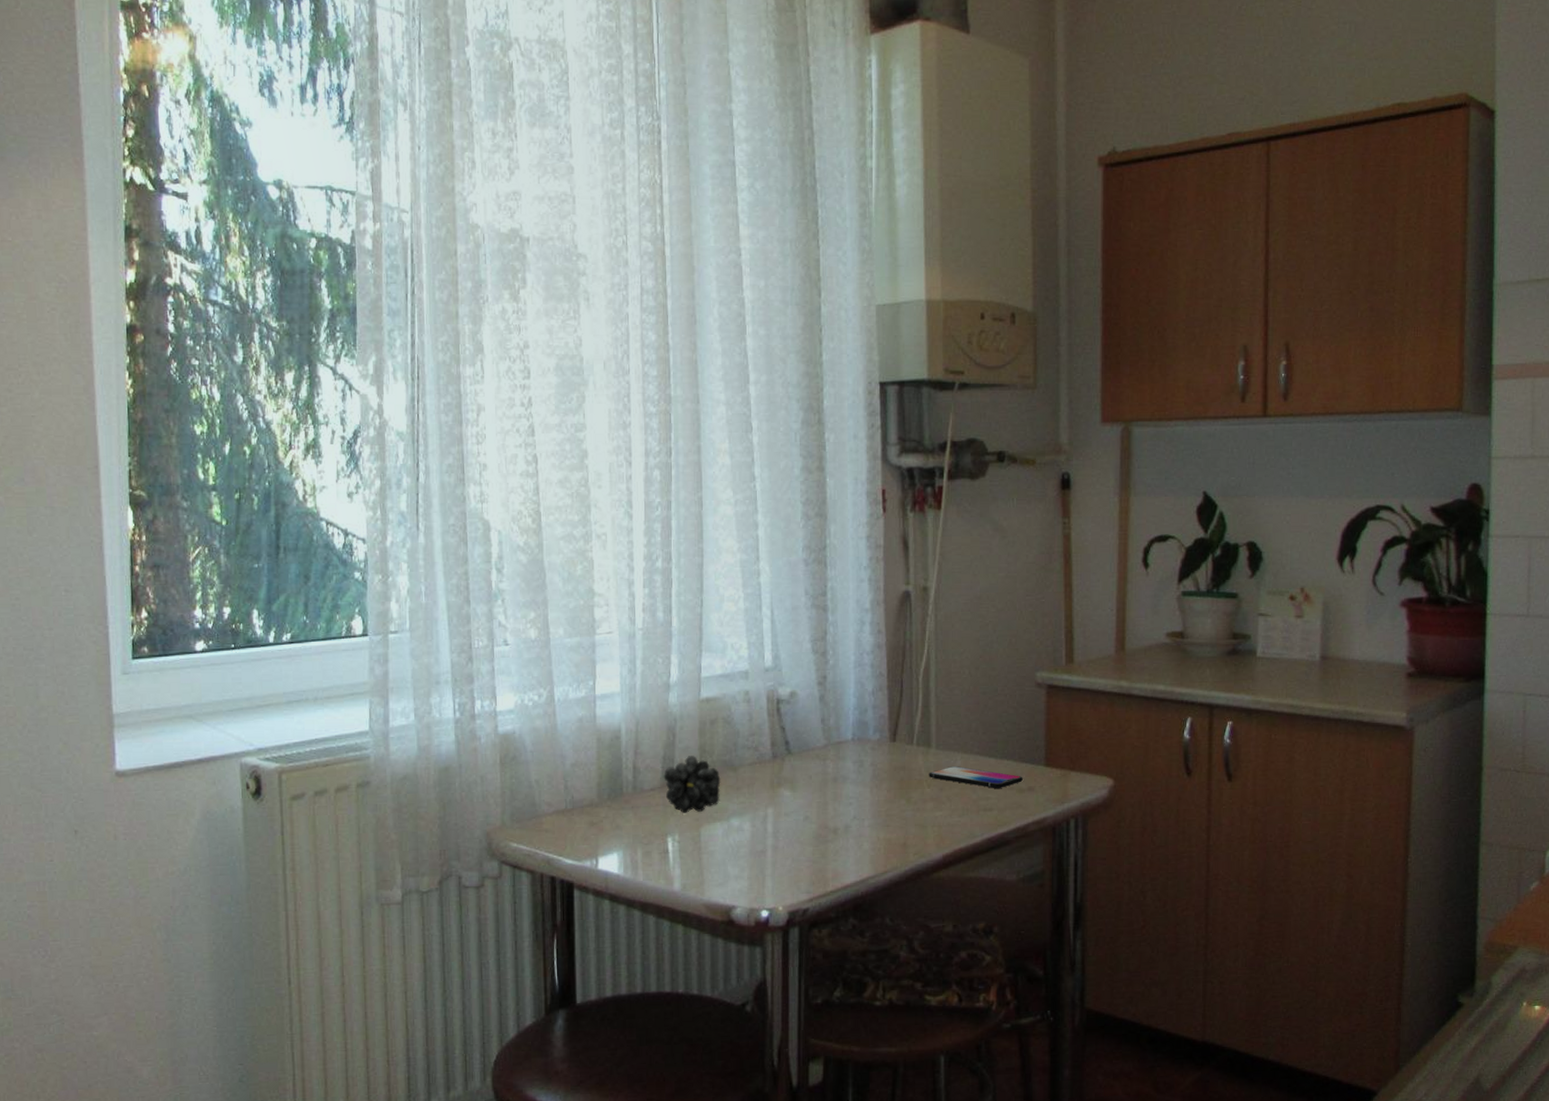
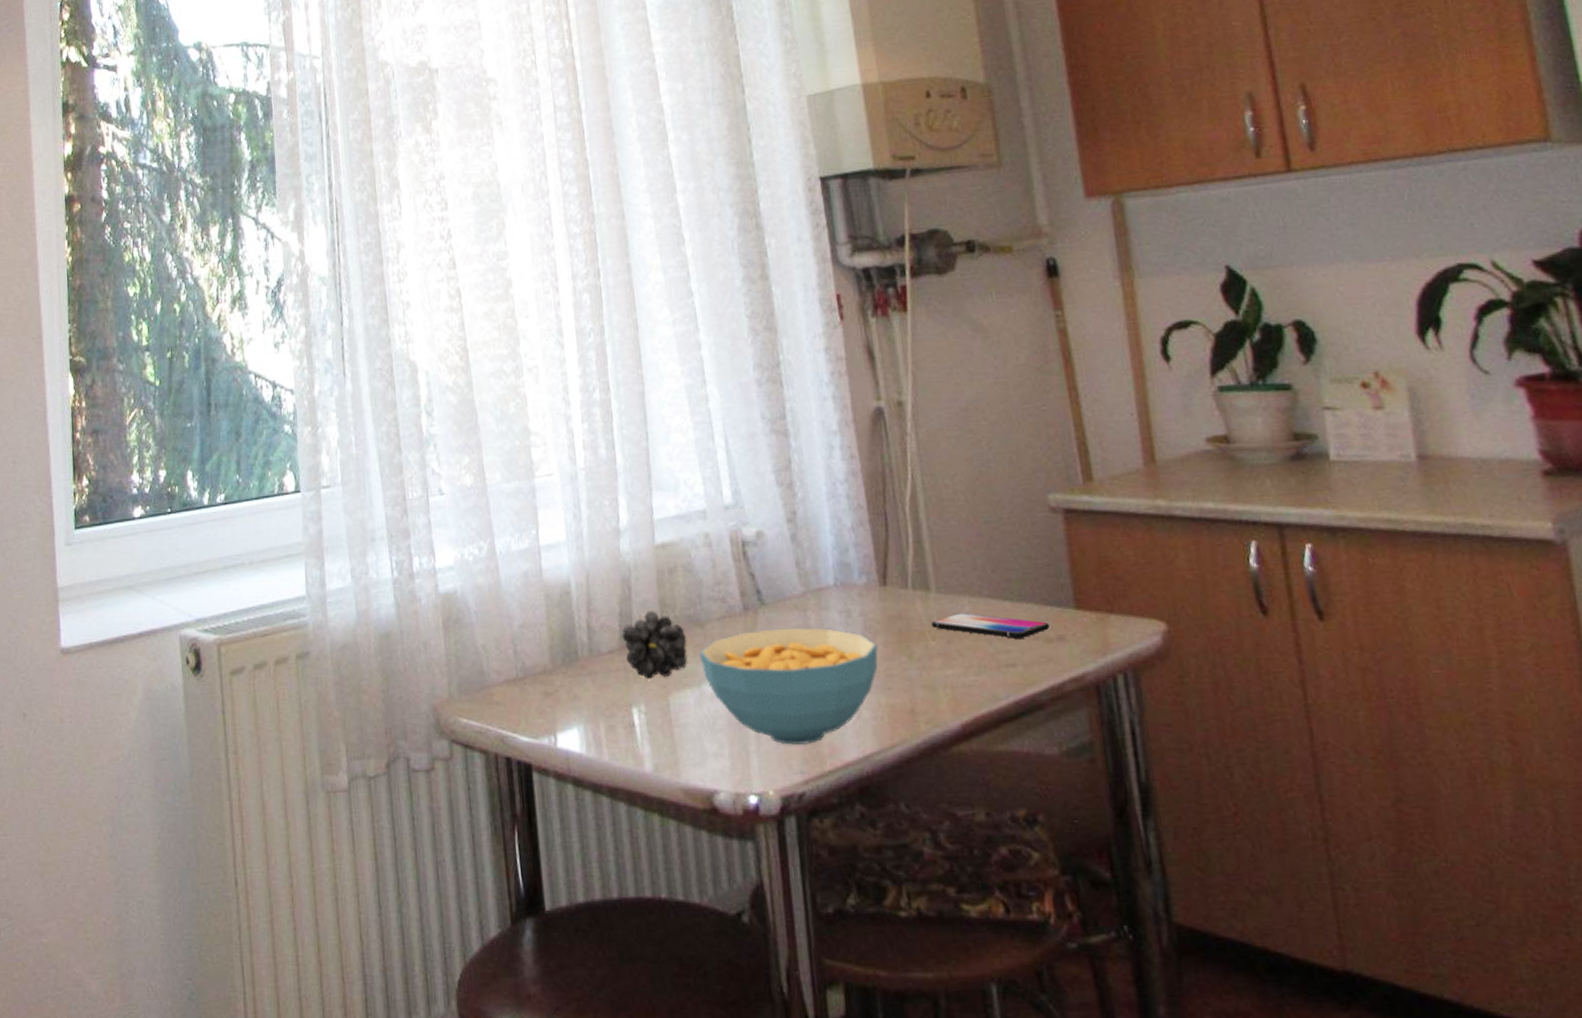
cereal bowl: none [731,774,882,871] -> present [699,627,879,746]

